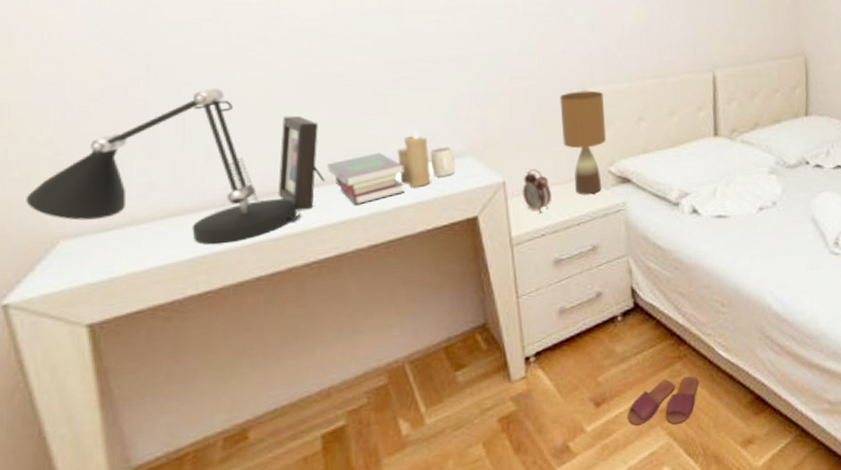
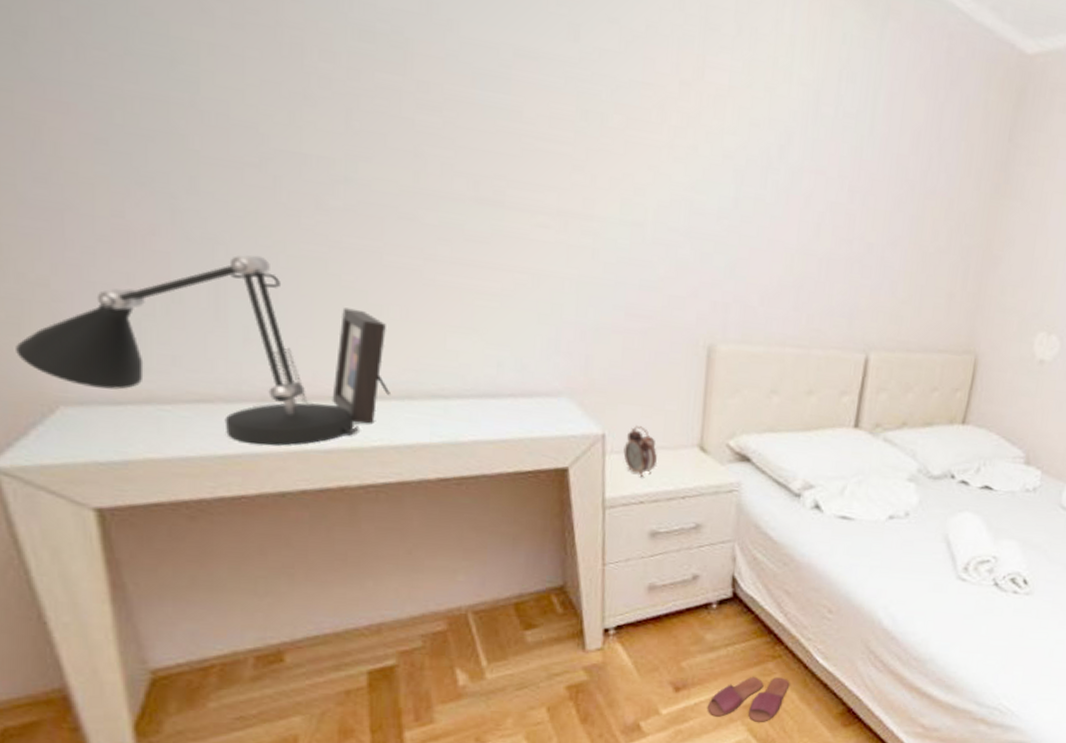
books: present [327,152,404,206] -> none [394,372,486,430]
candle: present [397,130,431,187] -> none [480,354,519,422]
mug: present [430,146,455,178] -> none [519,380,549,416]
table lamp: present [559,90,607,195] -> none [679,345,734,468]

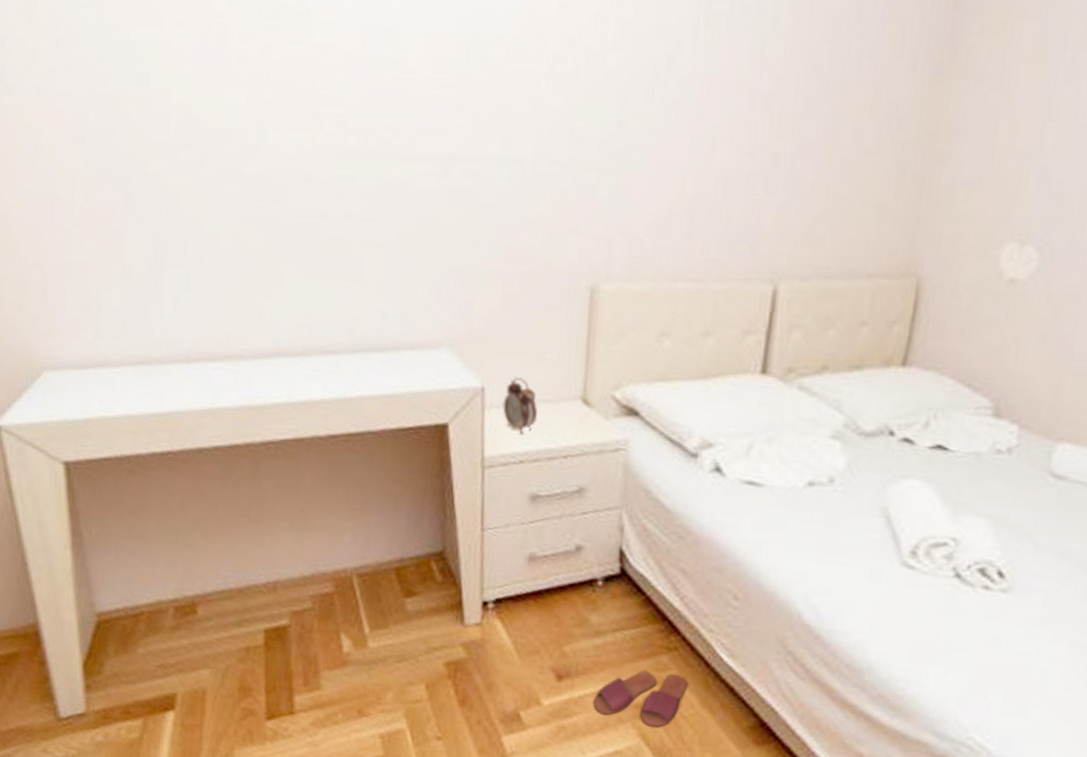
desk lamp: present [16,255,359,445] -> none [17,226,263,403]
picture frame: present [332,307,390,423] -> none [241,269,289,380]

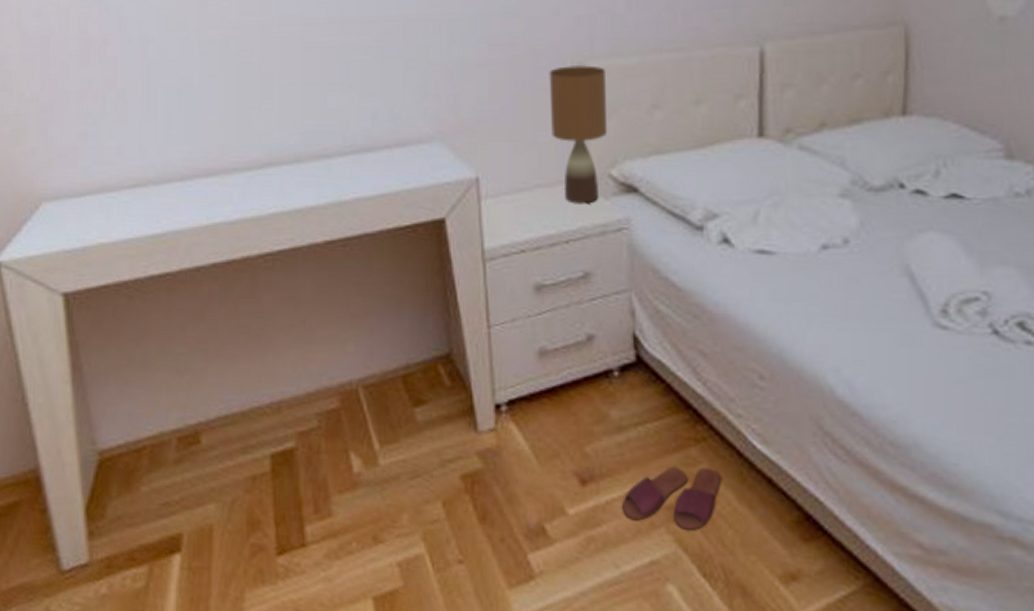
alarm clock: present [502,377,538,435] -> none [499,164,536,223]
table lamp: none [560,285,619,423] -> present [549,65,608,204]

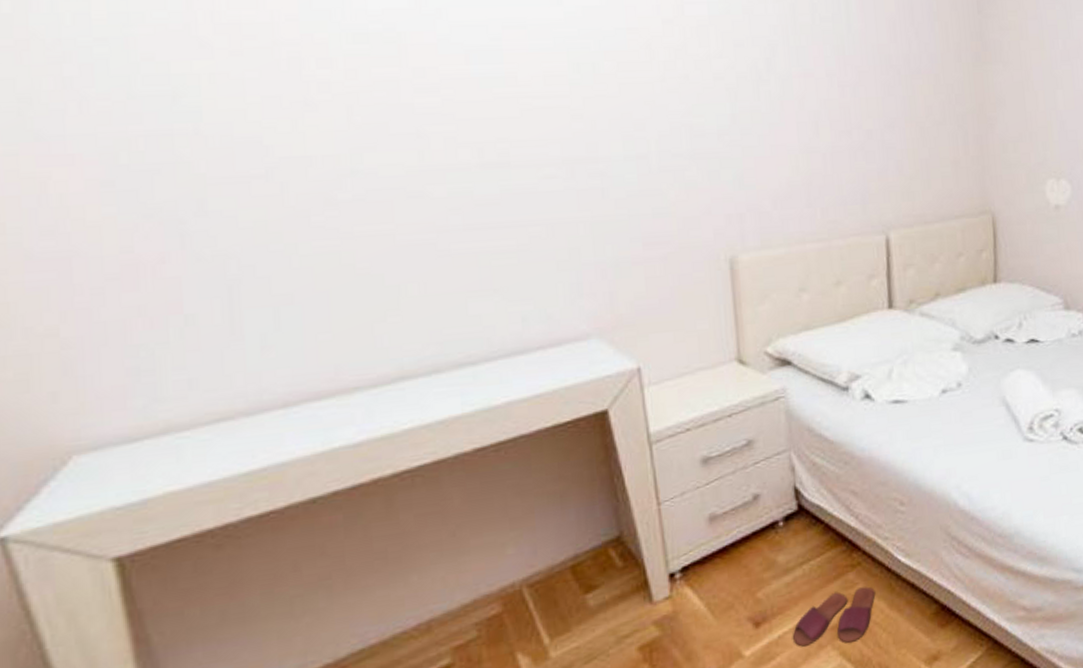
table lamp: present [549,65,608,204] -> none [704,257,762,382]

